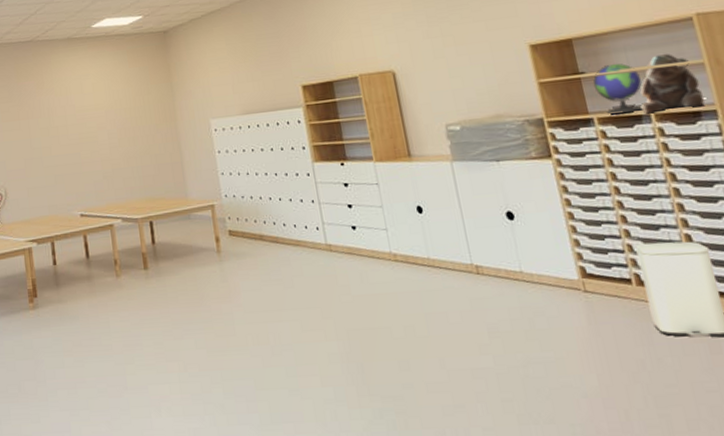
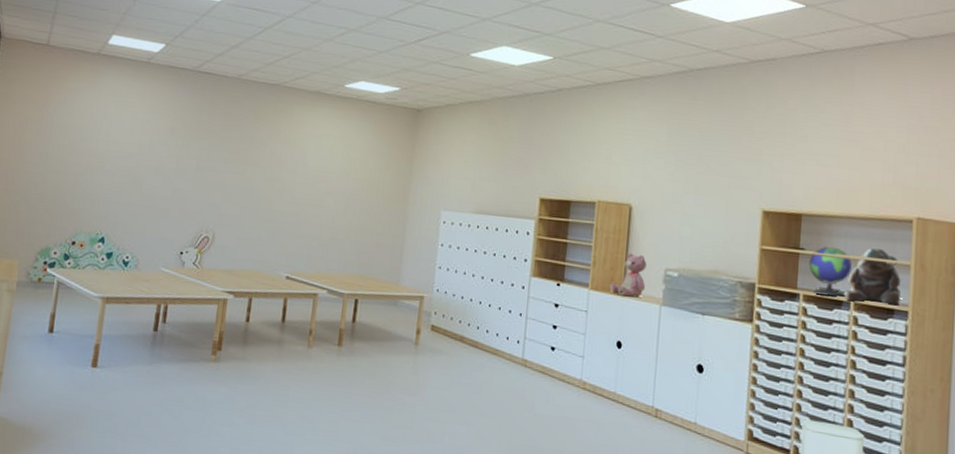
teddy bear: none [393,117,431,161] -> present [609,253,647,298]

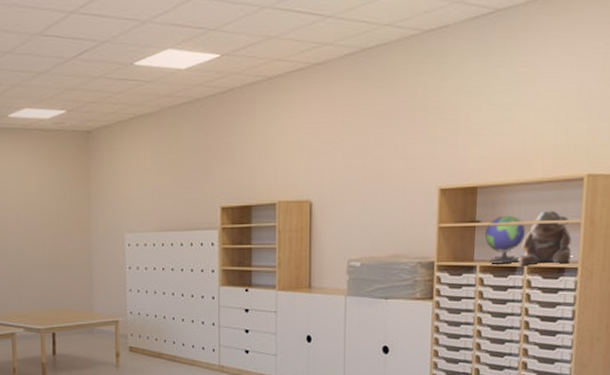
teddy bear: present [609,253,647,298] -> none [296,249,331,292]

